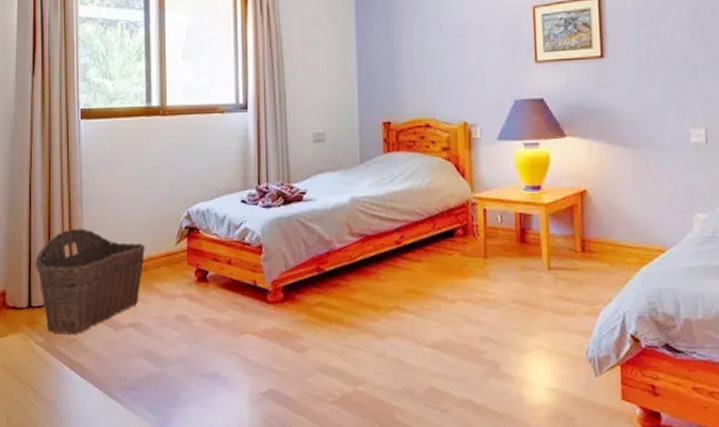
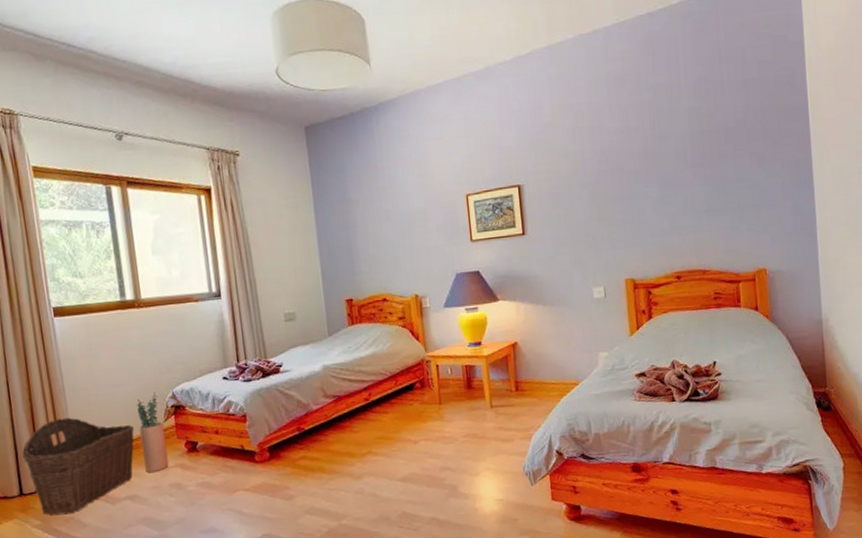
vase: none [150,209,176,301] -> present [137,391,169,473]

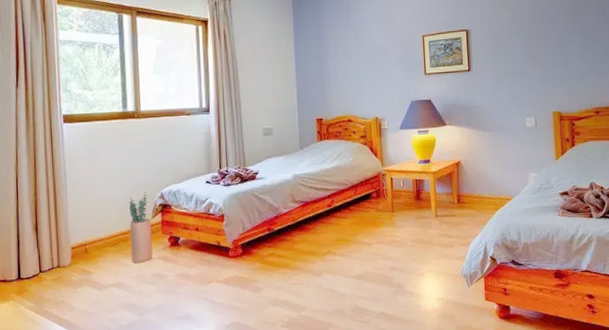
wicker basket: present [22,417,135,516] -> none [23,211,125,299]

